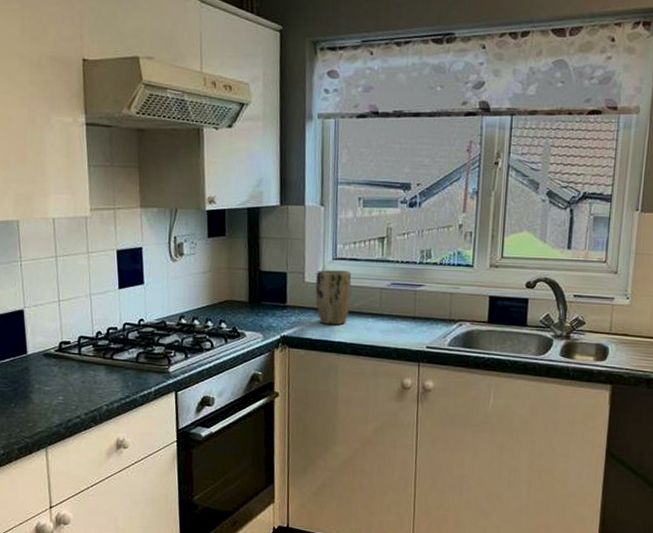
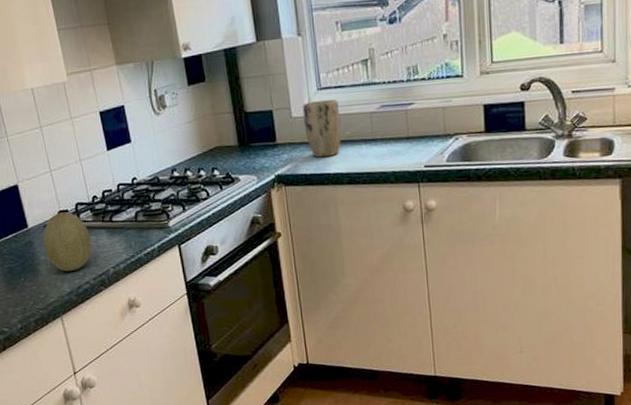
fruit: none [40,343,89,403] -> present [43,211,92,271]

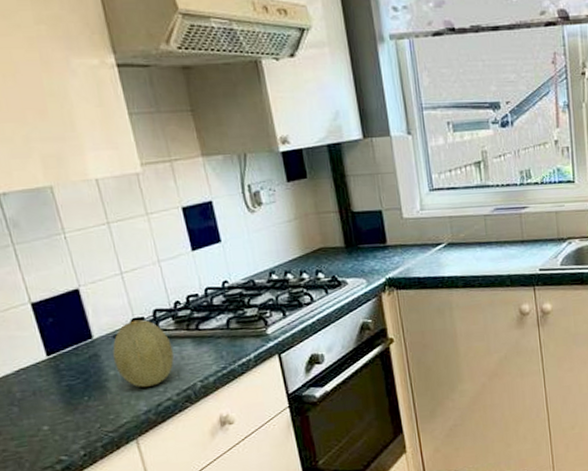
plant pot: present [302,99,342,158] -> none [414,200,456,261]

